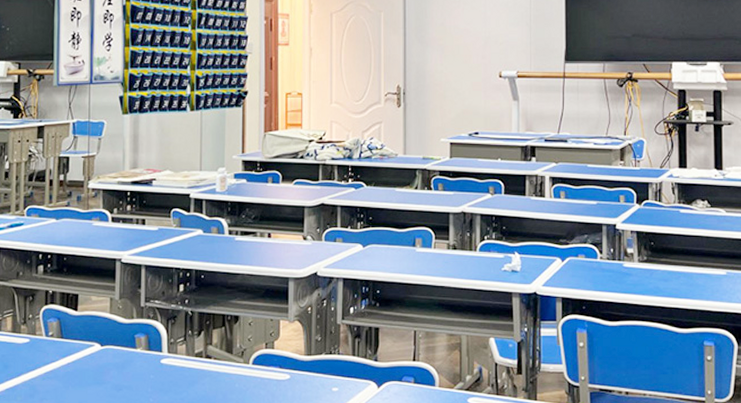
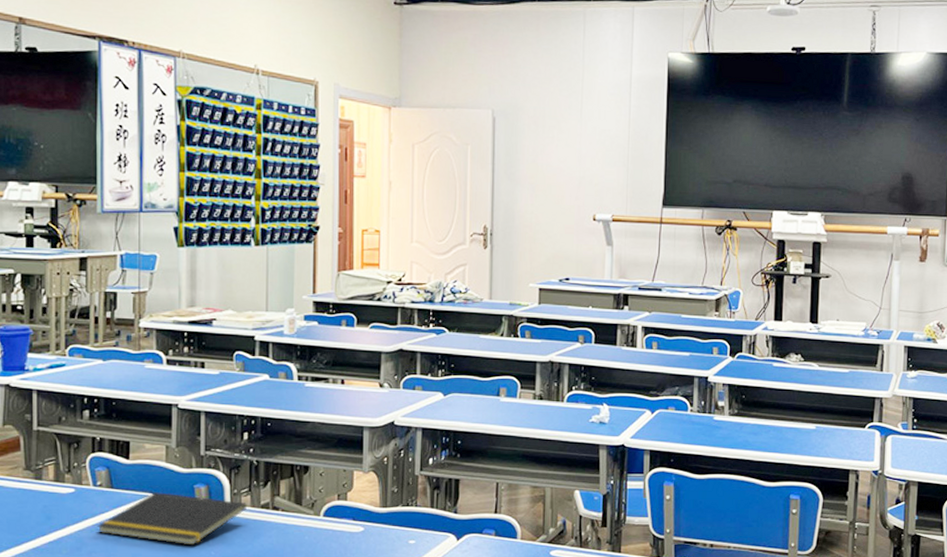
notepad: none [48,341,182,393] -> present [97,491,247,546]

